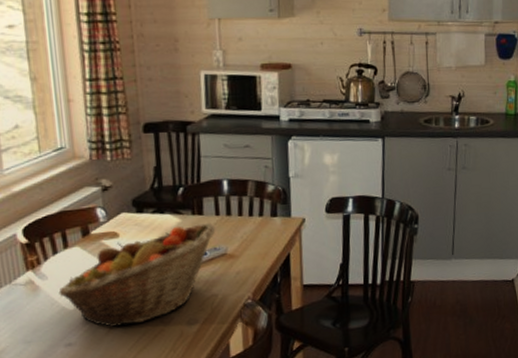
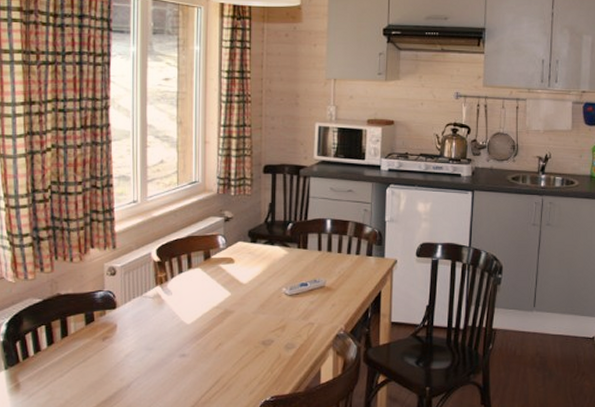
fruit basket: present [58,223,216,327] -> none [179,257,317,343]

